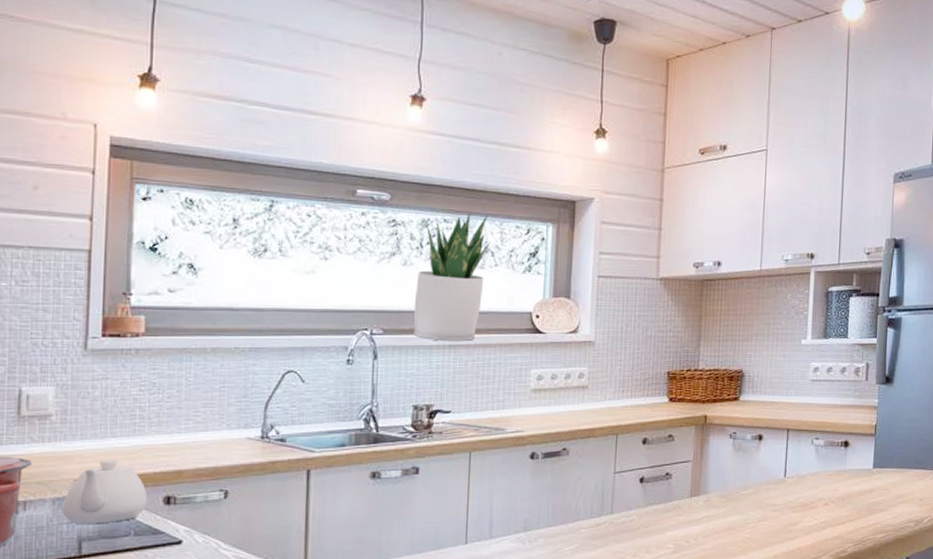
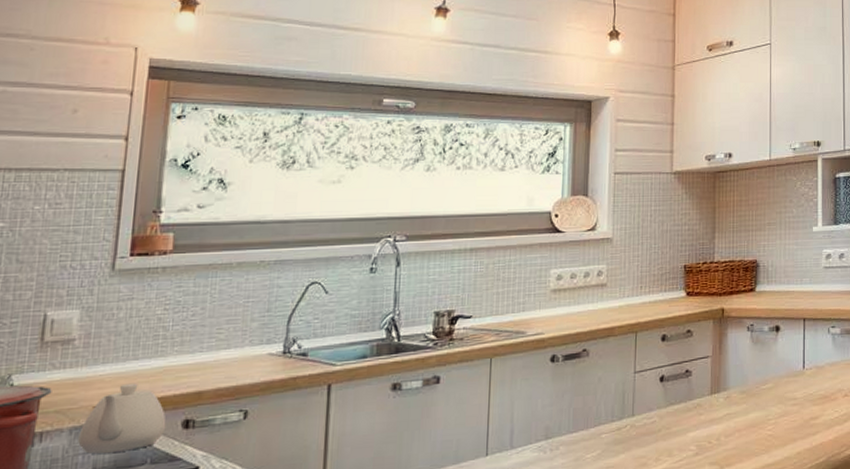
planter: present [413,212,490,342] -> none [436,115,510,245]

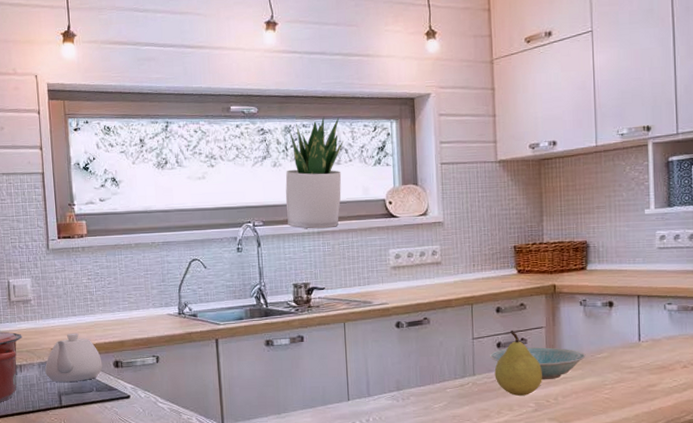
planter: none [436,115,510,245] -> present [285,116,343,229]
bowl: none [651,379,751,418] -> present [489,347,586,380]
fruit: none [655,360,705,438] -> present [494,330,542,396]

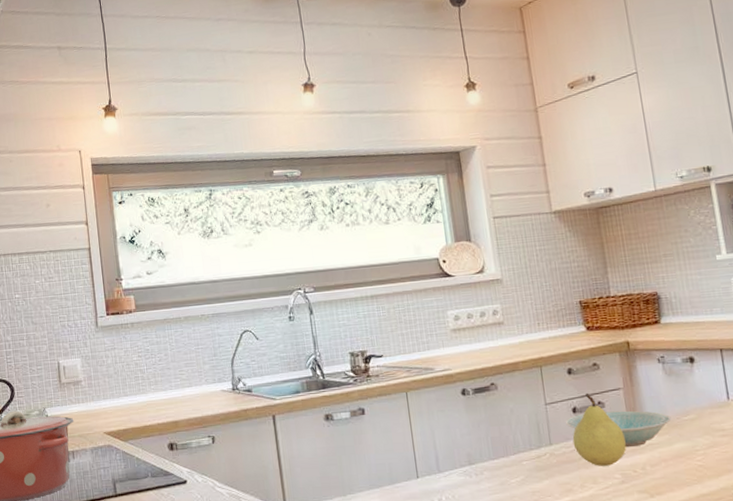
teapot: present [45,333,103,383] -> none [98,414,157,469]
planter: present [285,116,343,229] -> none [333,175,393,293]

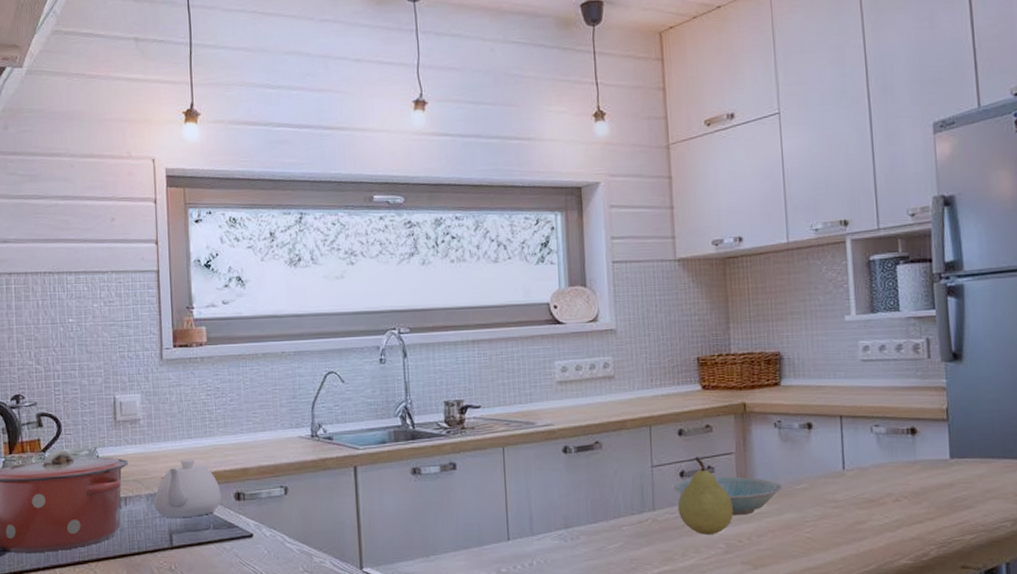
teapot: none [98,414,157,469] -> present [154,458,222,519]

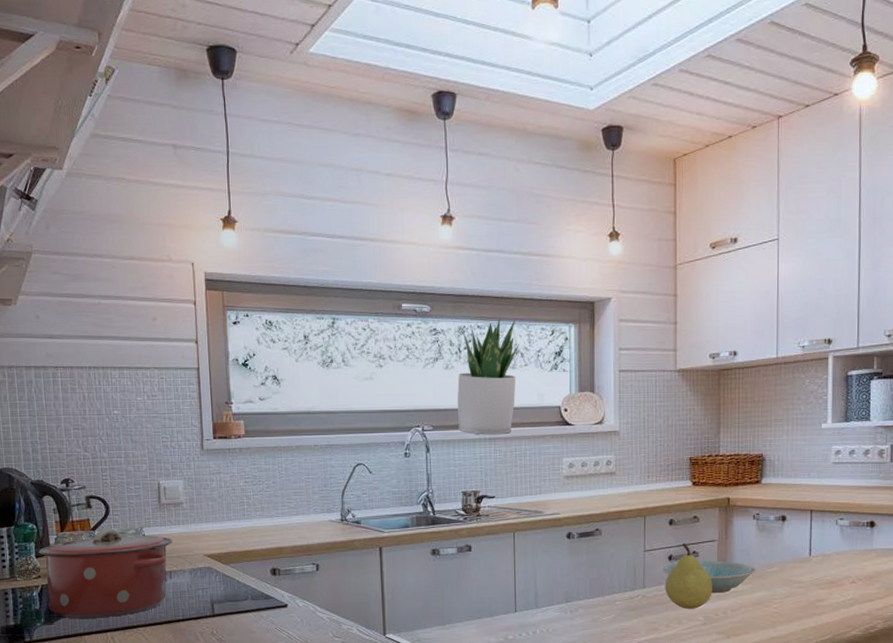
teapot: present [154,458,222,519] -> none [197,538,259,590]
planter: none [435,207,502,337] -> present [457,317,519,435]

